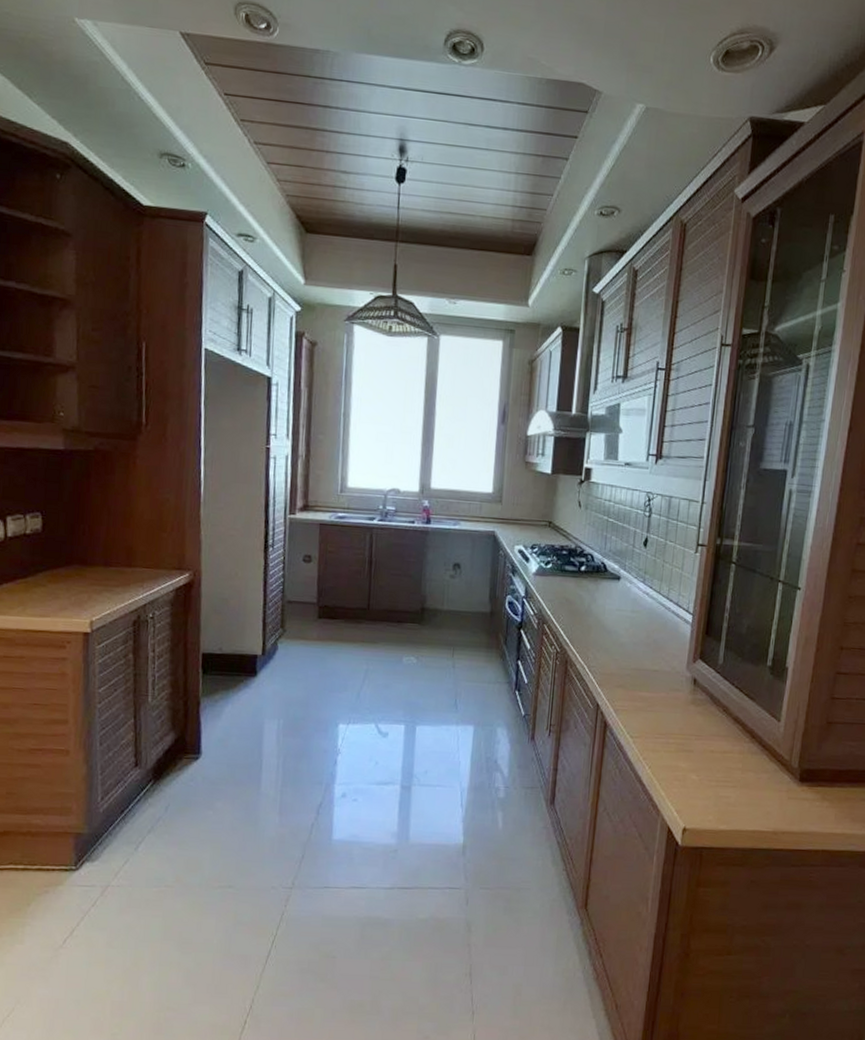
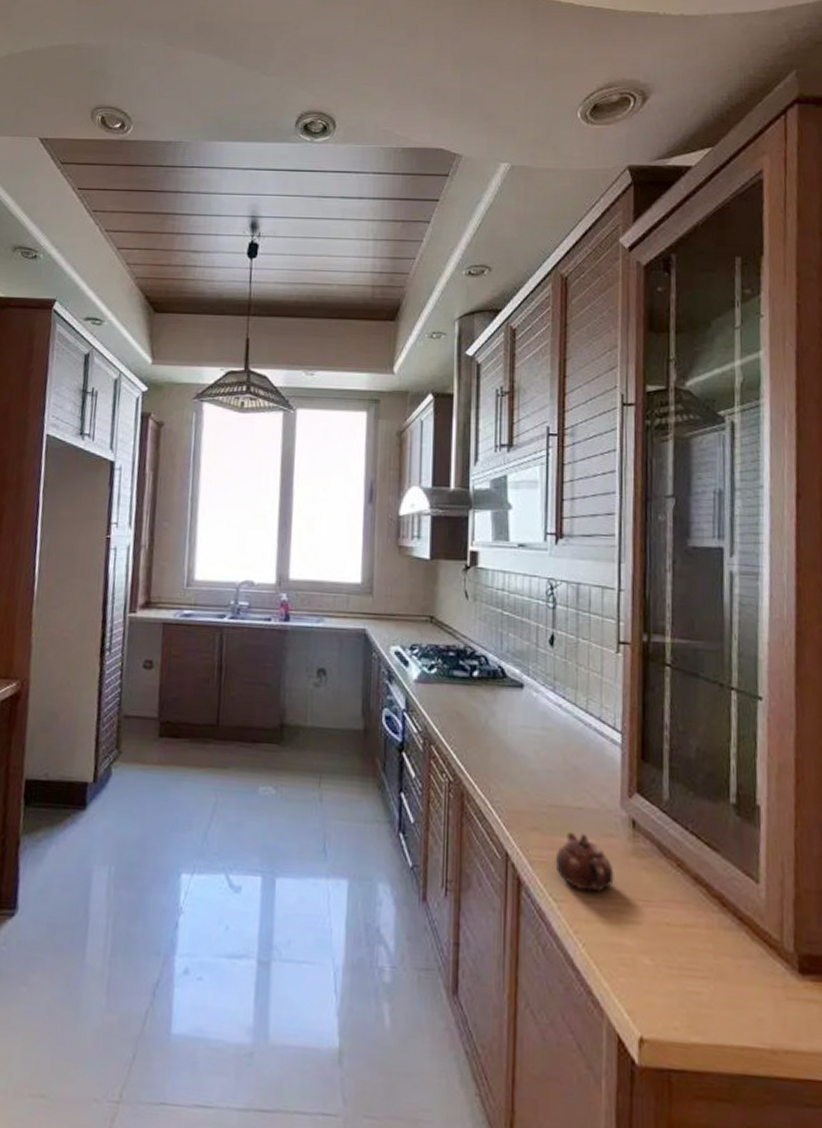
teapot: none [633,688,677,731] -> present [555,831,614,892]

